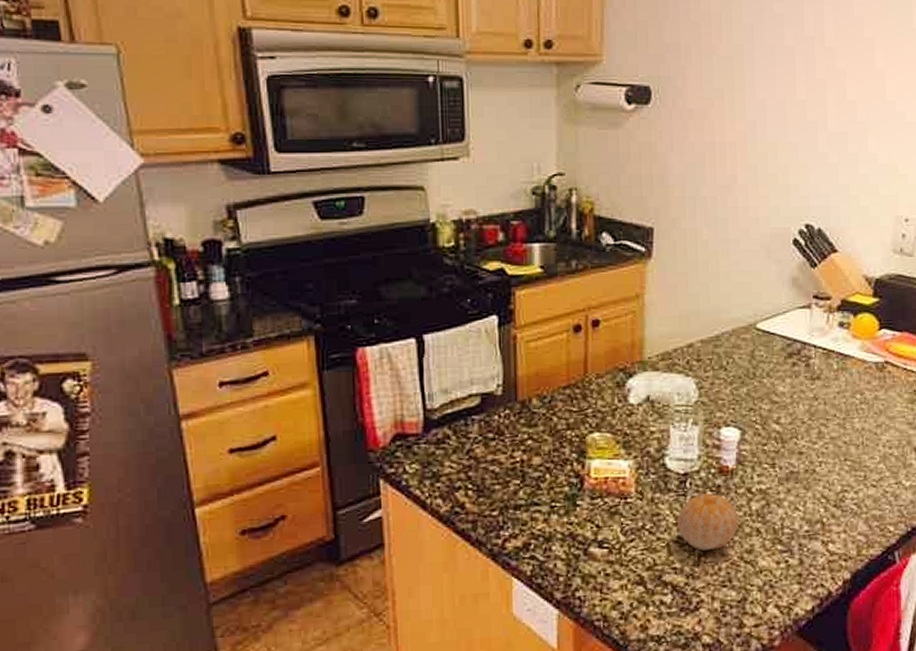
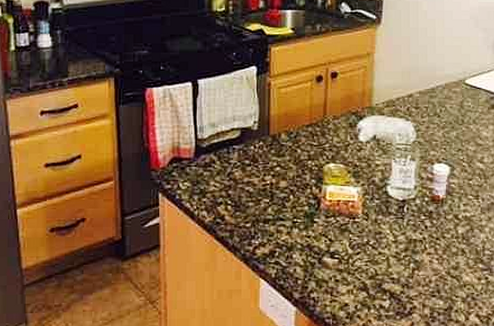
fruit: present [677,493,739,551] -> none [396,218,447,265]

